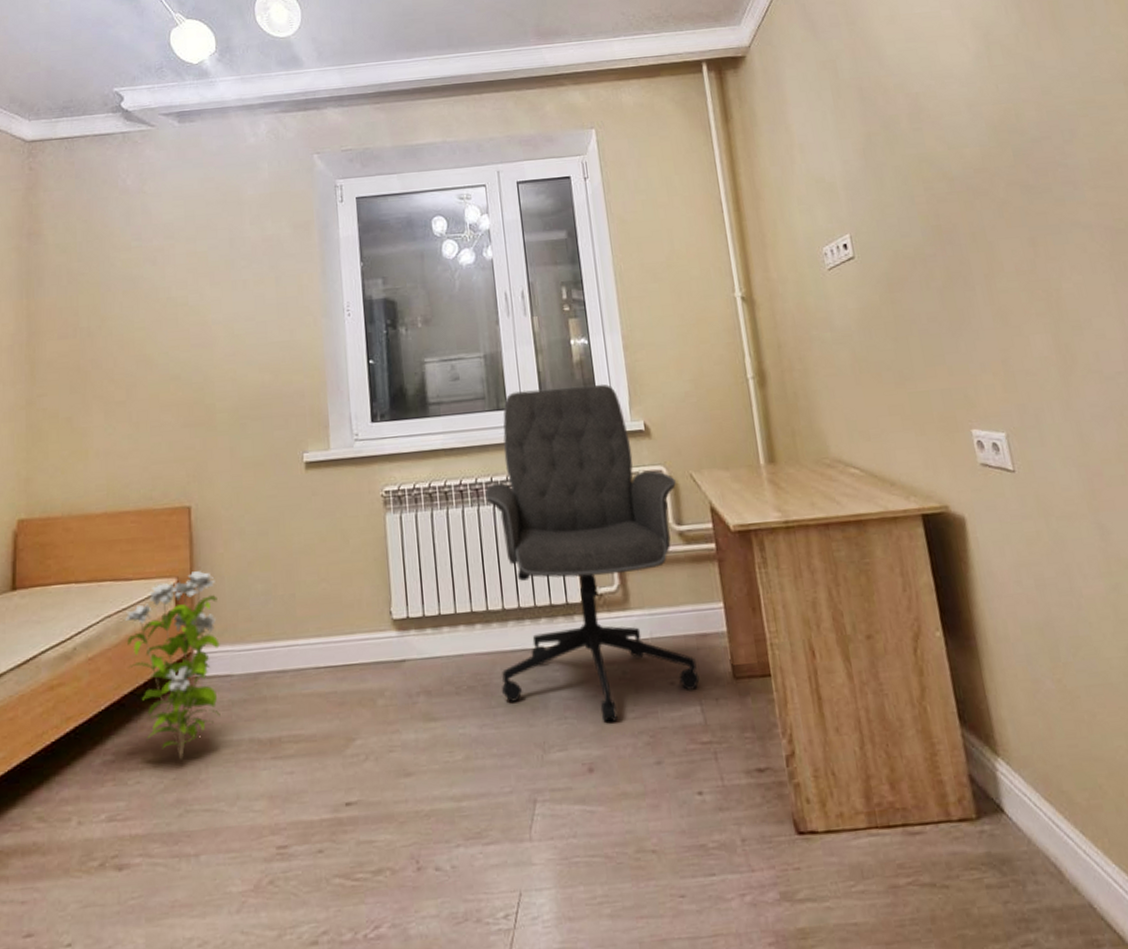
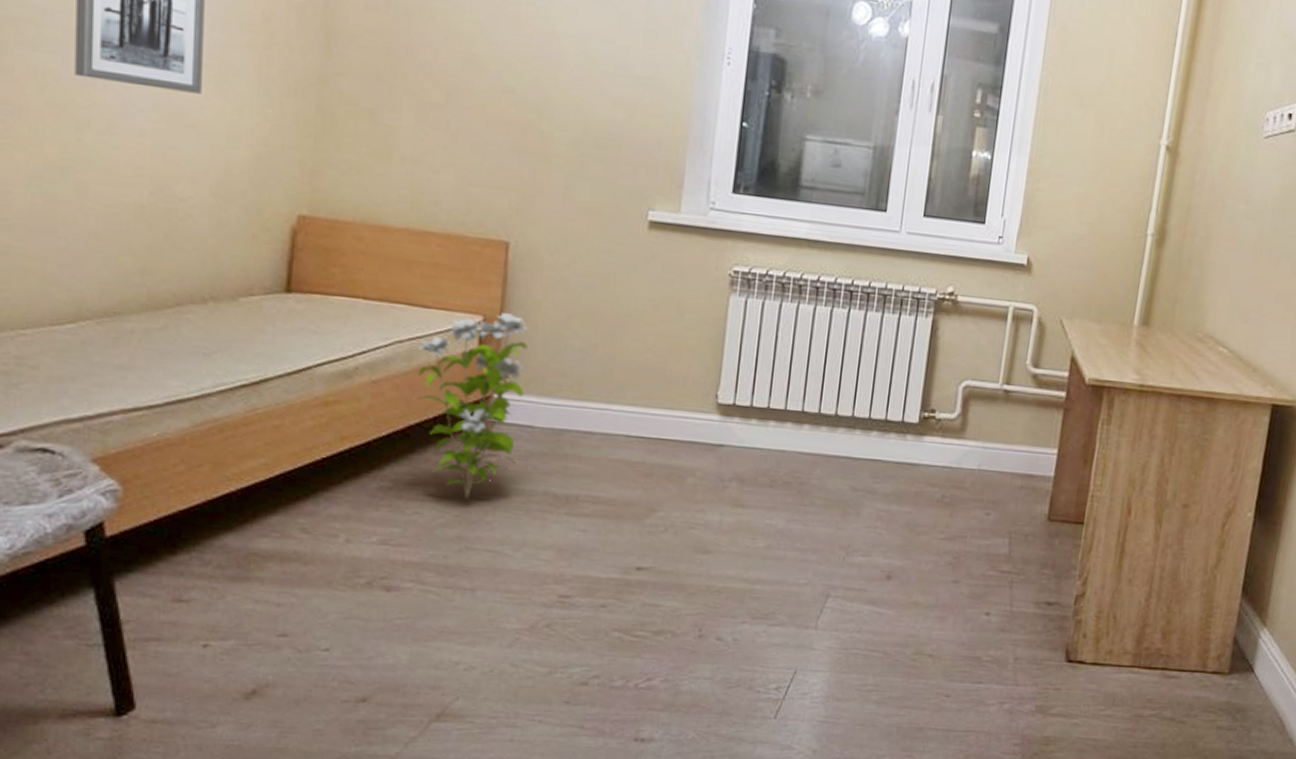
office chair: present [484,384,700,722] -> none [816,194,1044,539]

